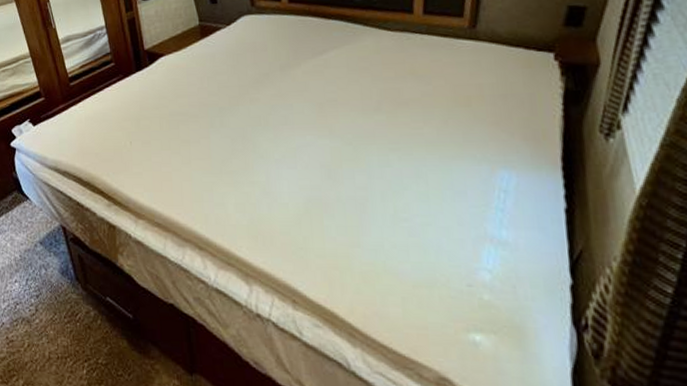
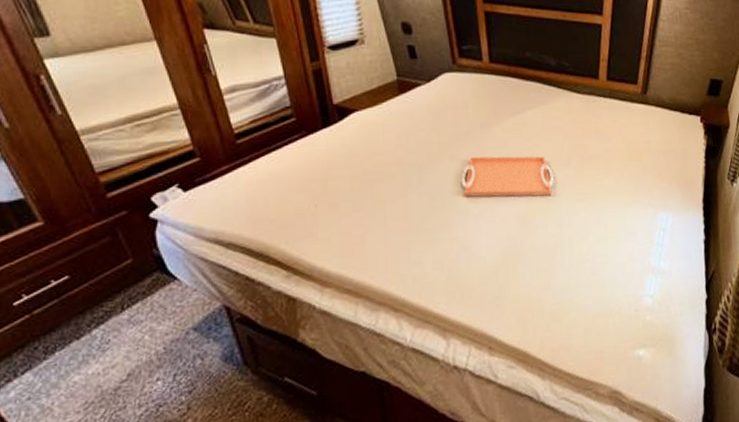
serving tray: none [261,99,362,144] -> present [461,156,554,198]

